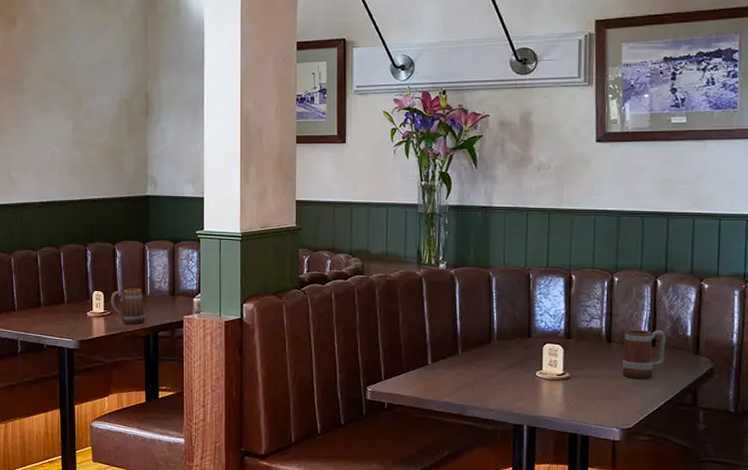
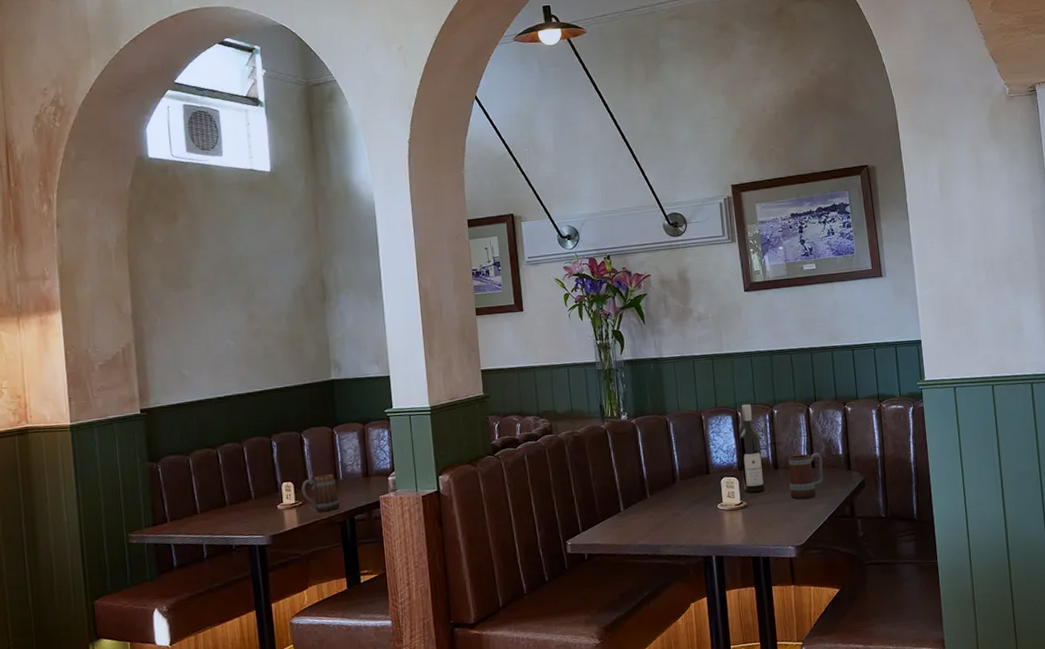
bottle: none [569,267,595,366] -> present [739,403,765,494]

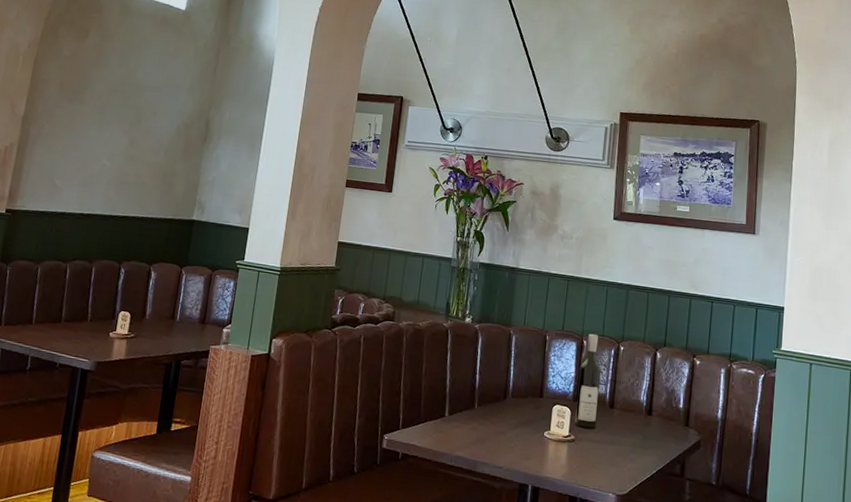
beer mug: present [301,474,341,512] -> none [136,312,172,350]
beer mug: present [788,453,824,500] -> none [621,397,662,448]

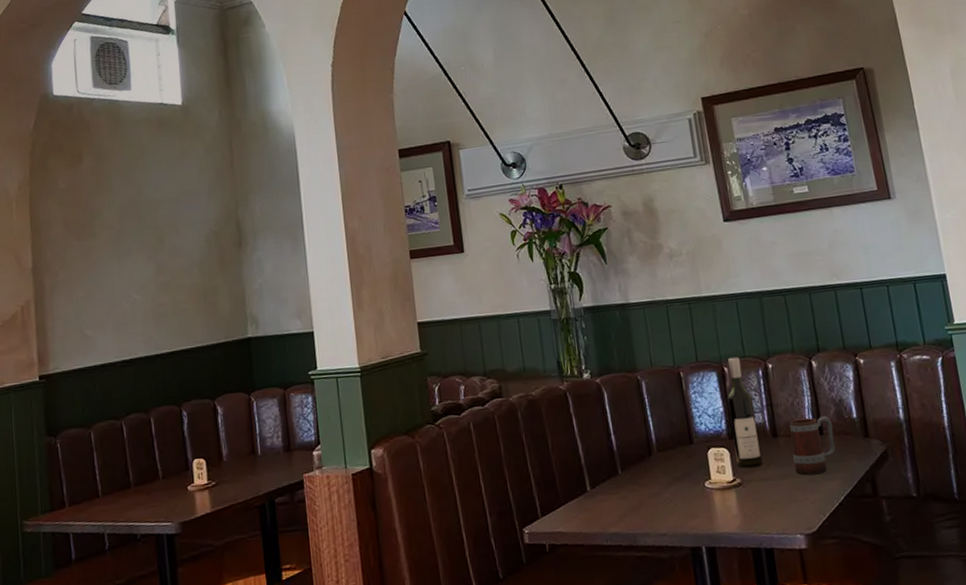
beer mug: none [621,397,662,448] -> present [789,416,836,476]

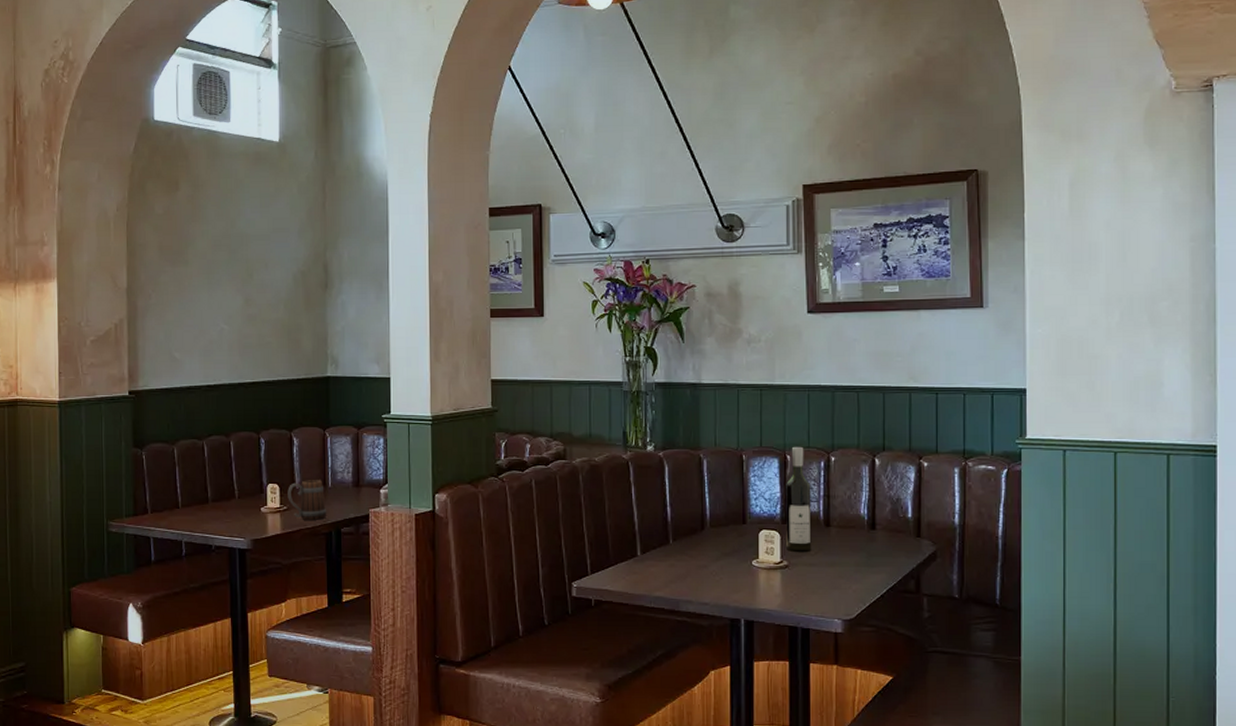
beer mug: none [215,448,259,494] -> present [287,480,327,520]
beer mug: present [789,416,836,476] -> none [842,513,887,566]

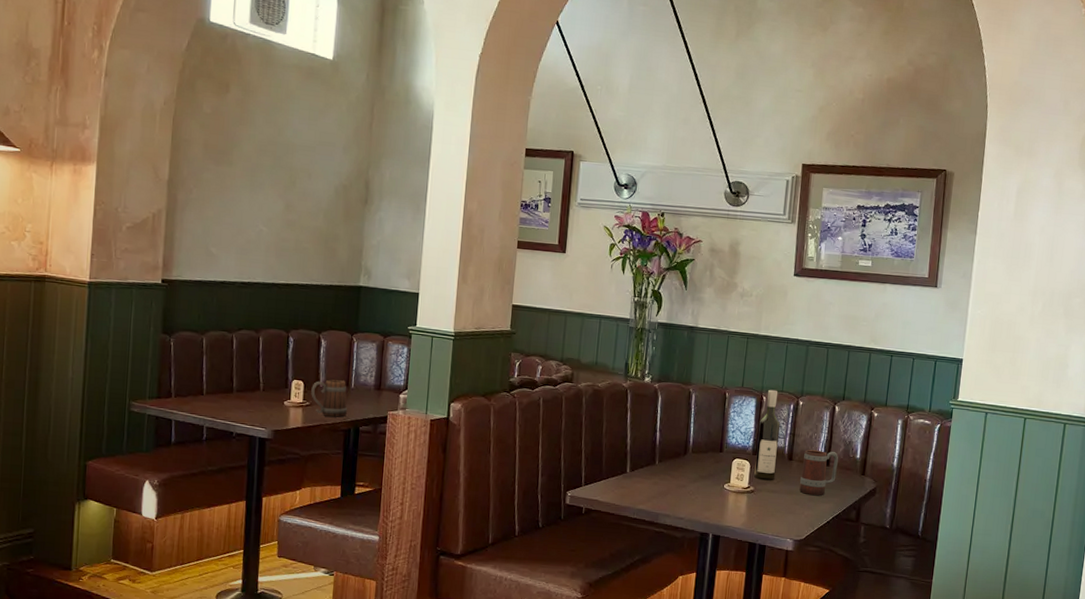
beer mug: none [842,513,887,566] -> present [799,450,839,496]

